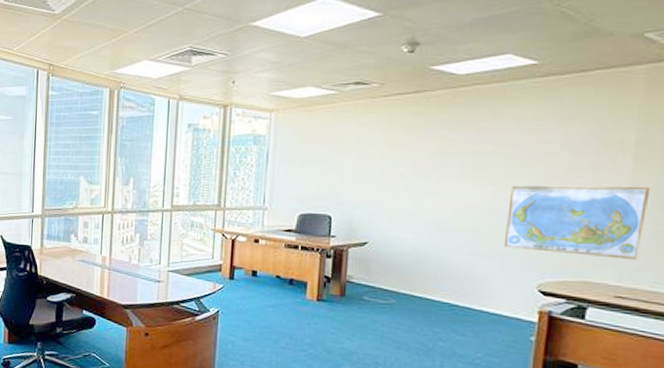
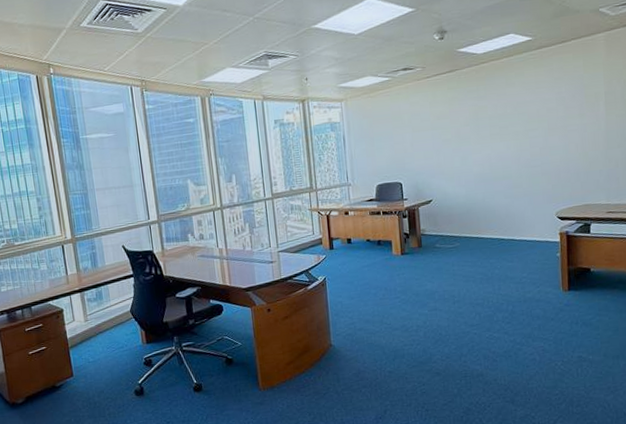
world map: present [503,185,651,260] -> none [528,125,619,188]

